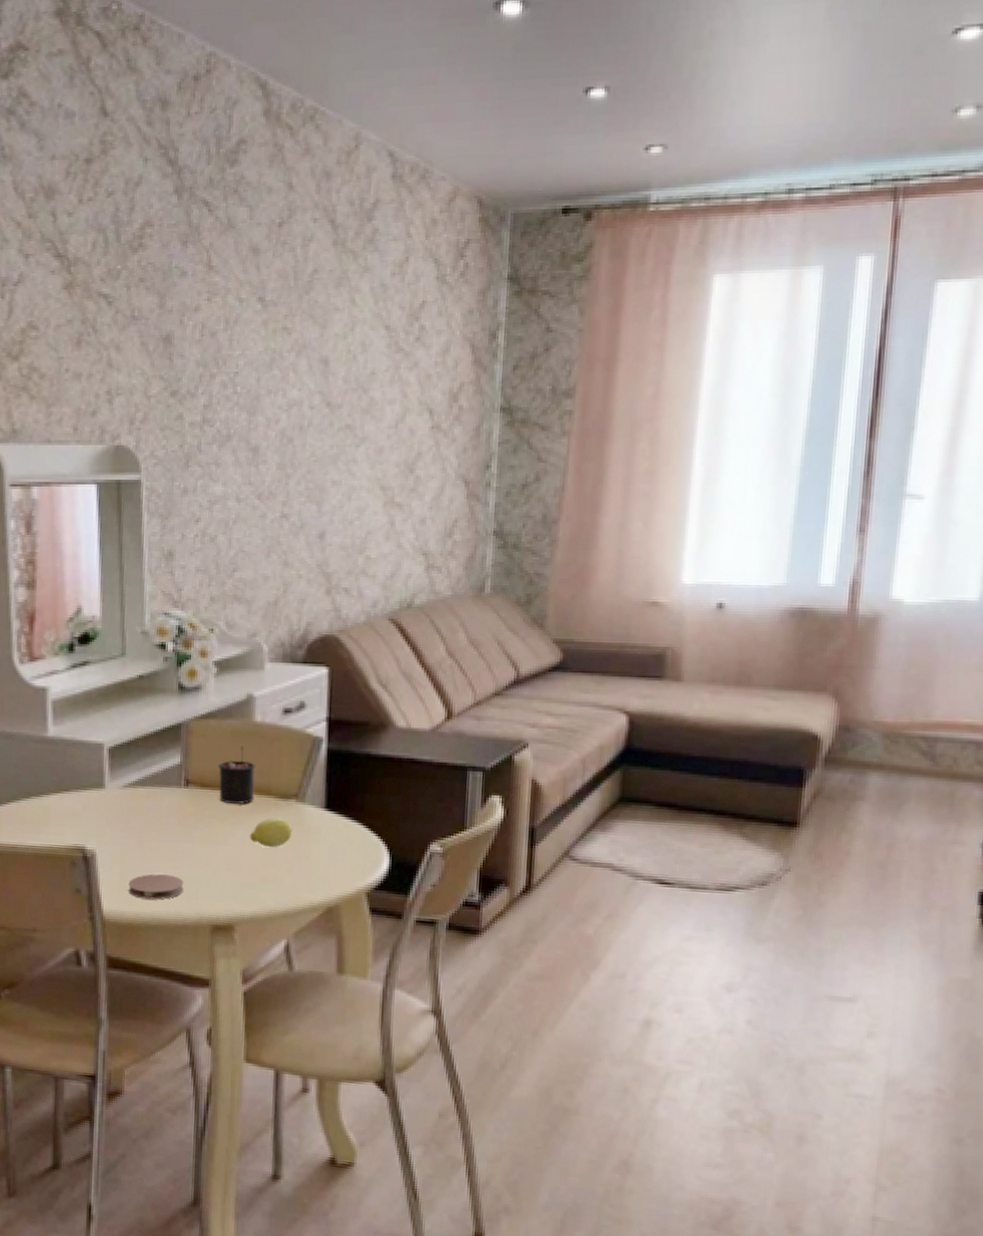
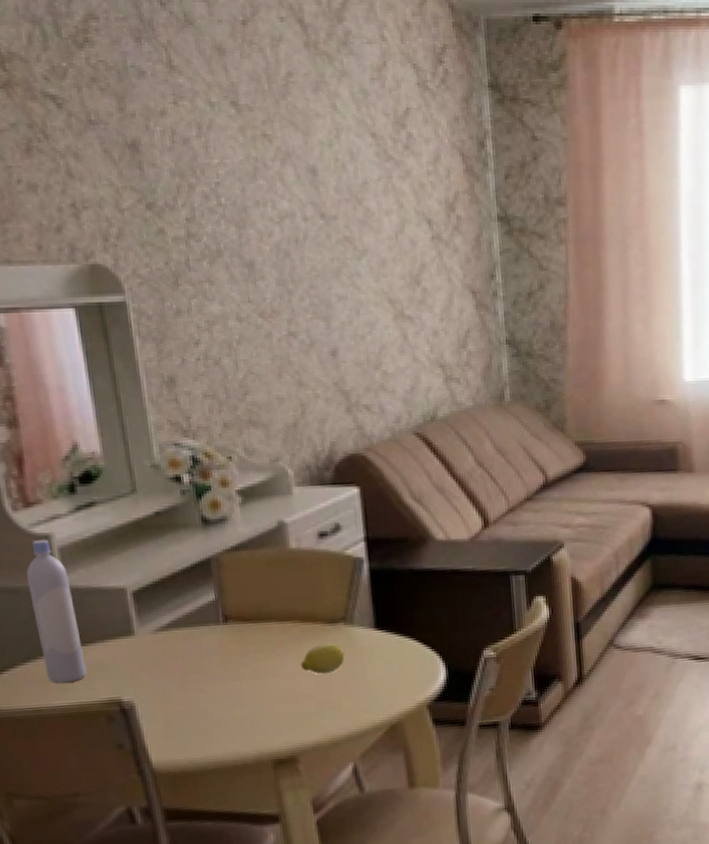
bottle: none [22,691,60,825] -> present [26,539,87,683]
coaster: present [128,874,184,900] -> none [176,715,238,745]
candle: present [217,746,256,804] -> none [256,574,300,635]

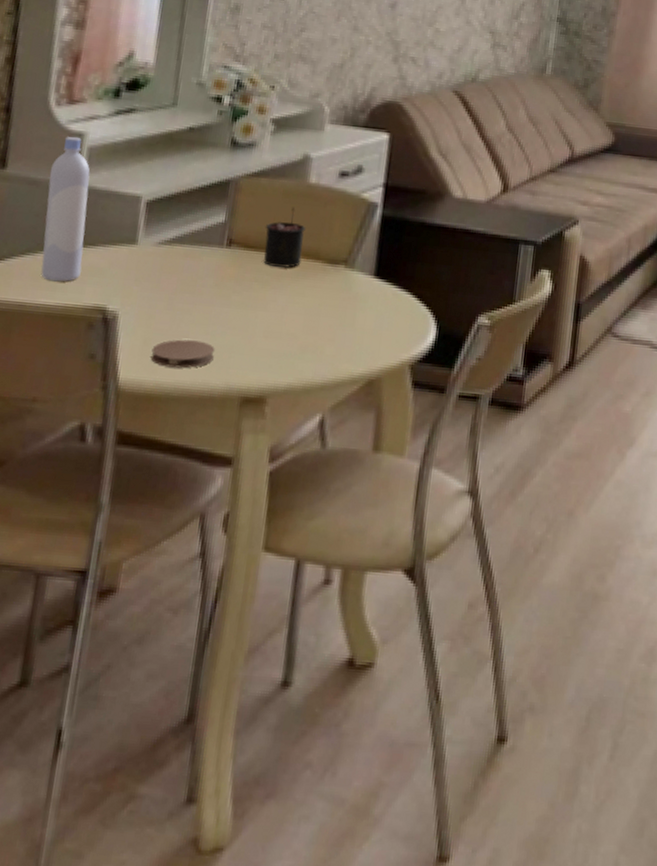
coaster: none [176,715,238,745] -> present [150,339,215,369]
candle: none [256,574,300,635] -> present [264,207,306,268]
fruit: present [300,642,345,674] -> none [292,282,339,315]

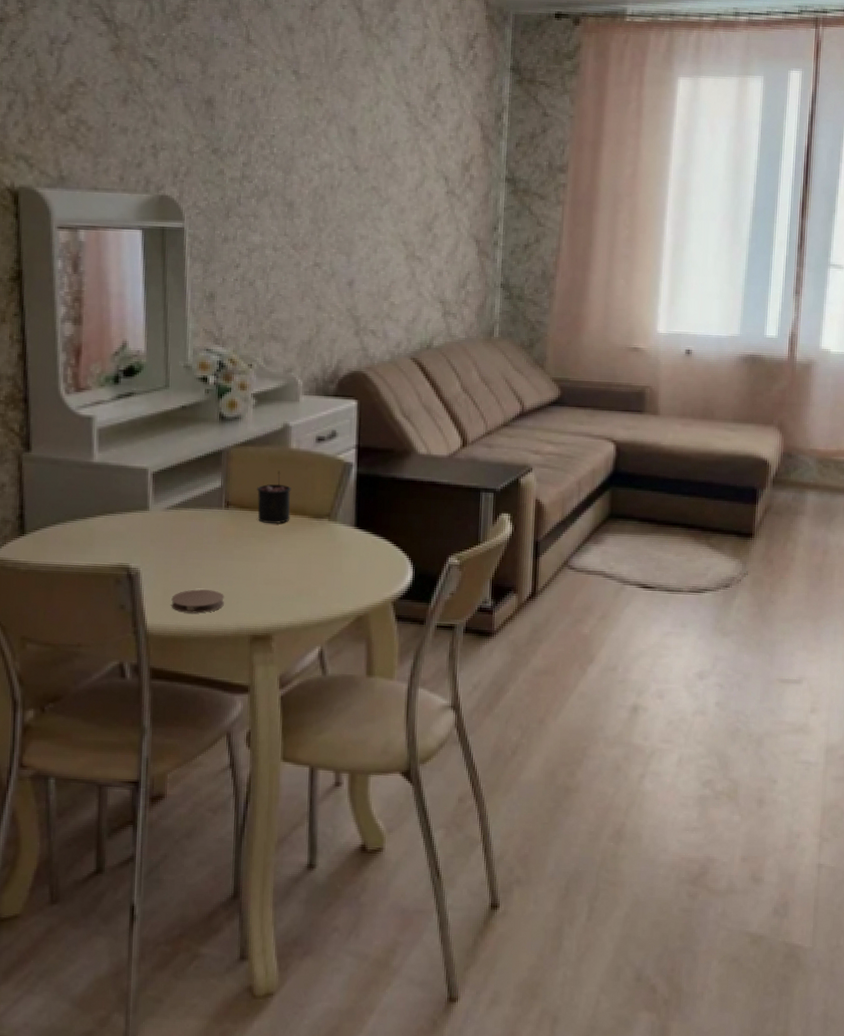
bottle: present [41,136,91,282] -> none [68,420,105,546]

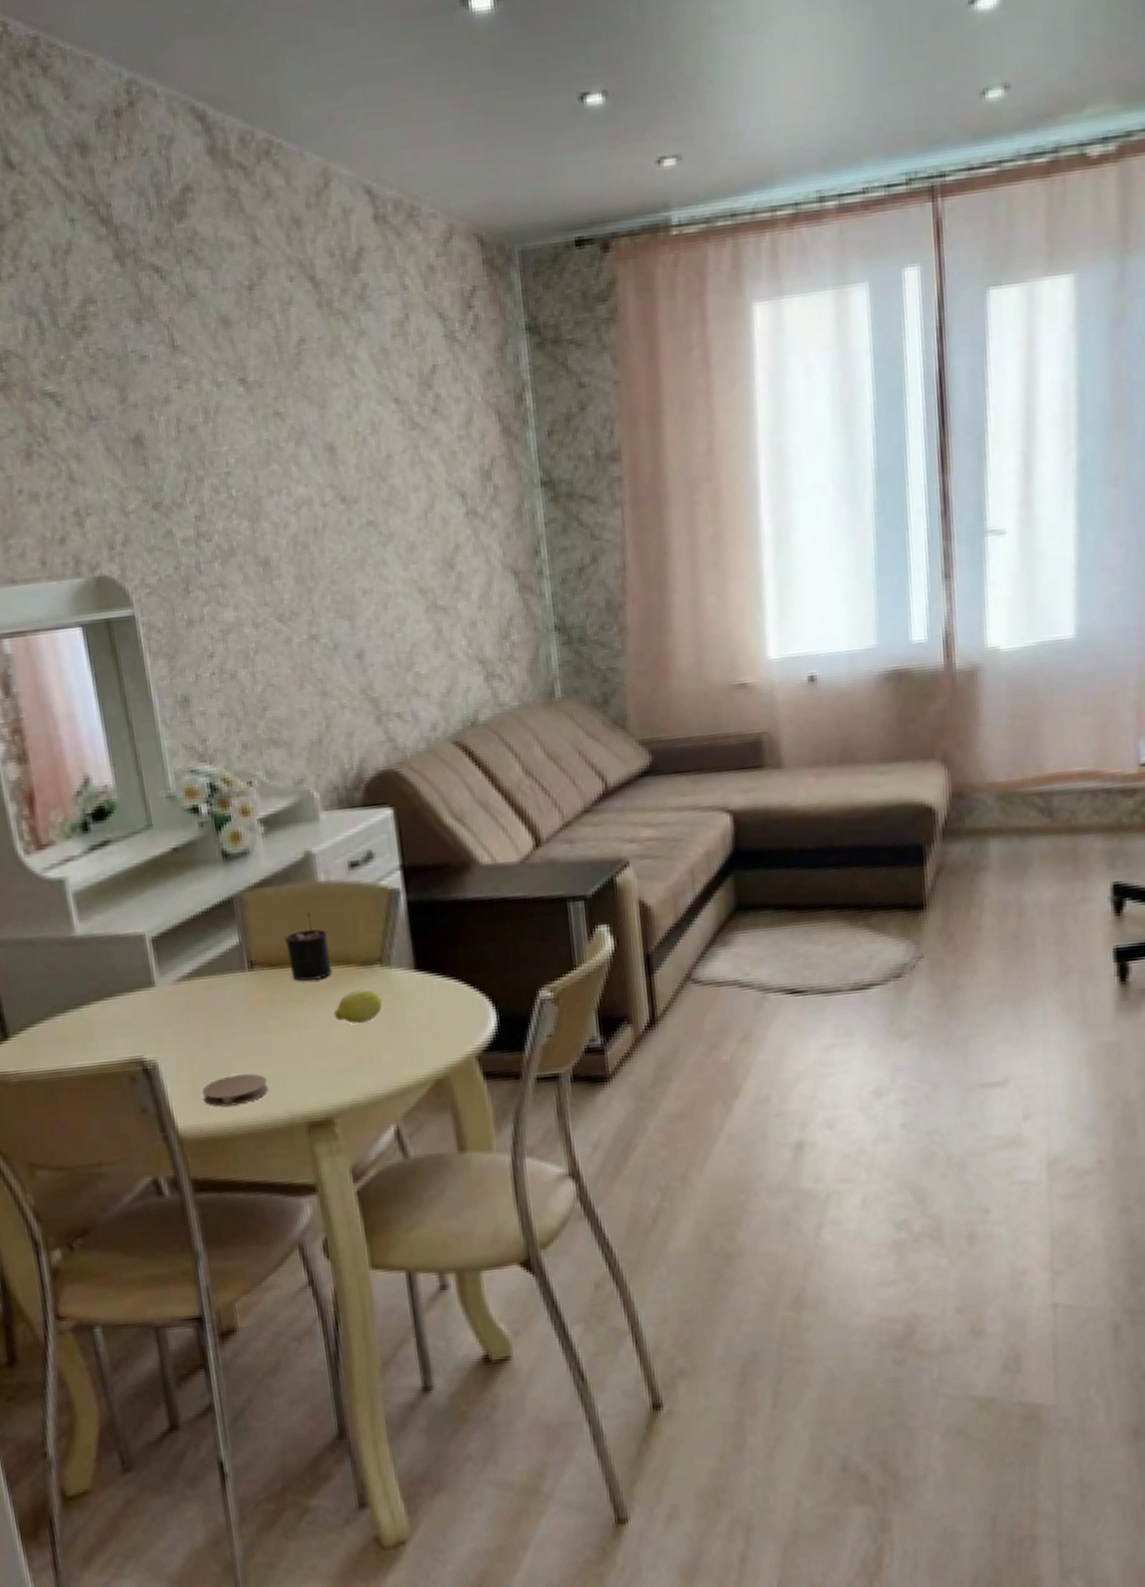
fruit: none [285,535,326,563] -> present [333,987,383,1024]

